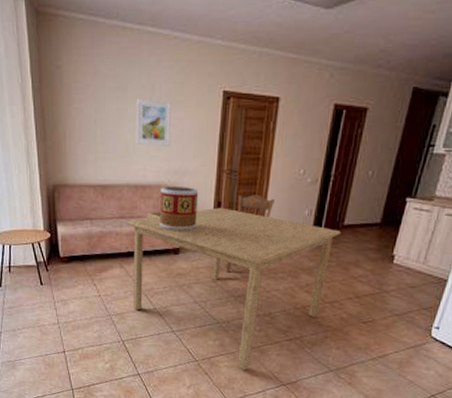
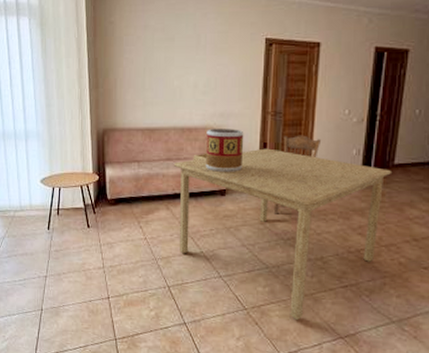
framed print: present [135,99,171,146] -> none [182,48,216,91]

